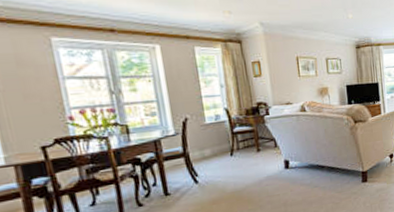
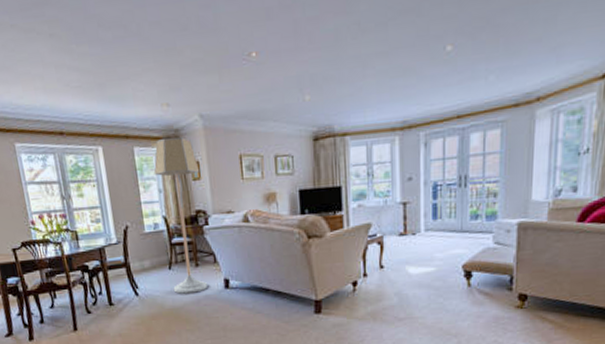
floor lamp: none [215,39,269,178] -> present [153,137,207,294]

